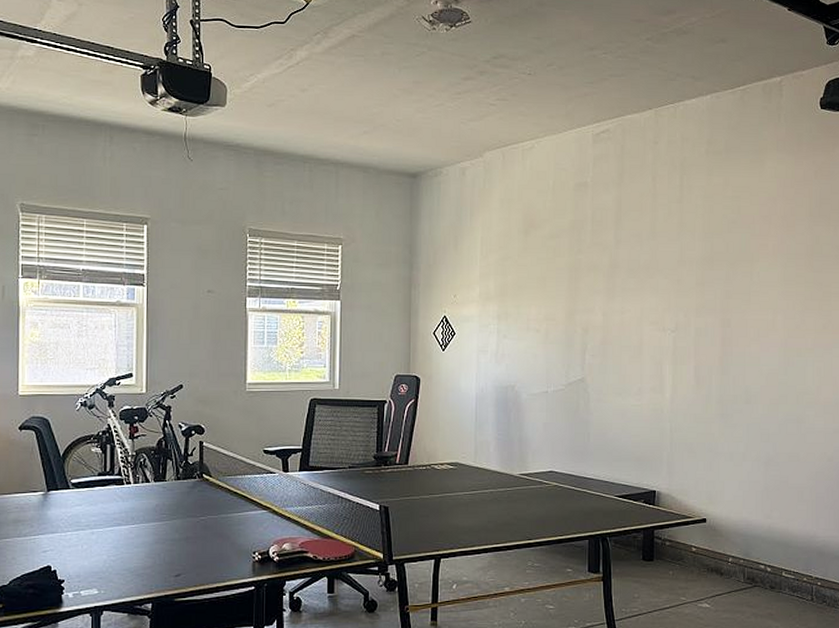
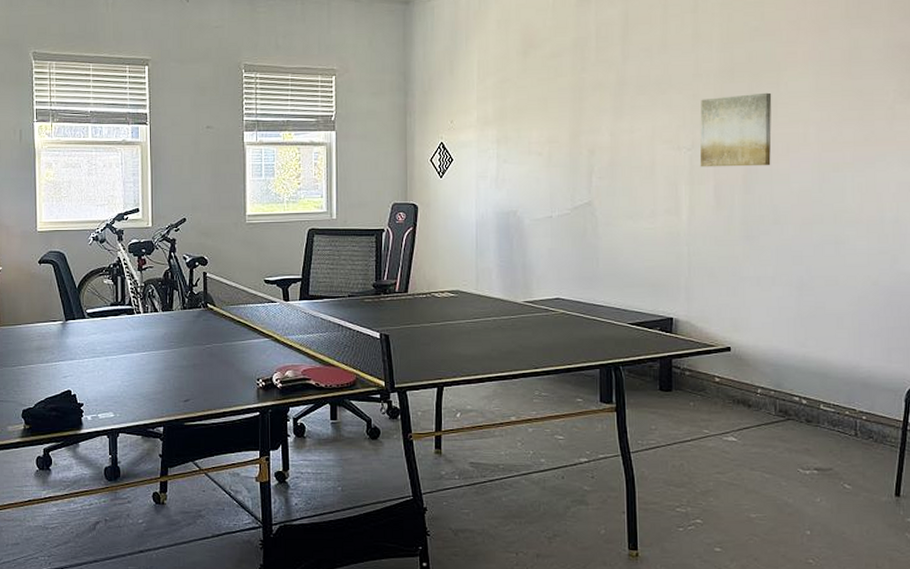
wall art: none [682,281,746,349] -> present [699,92,772,167]

